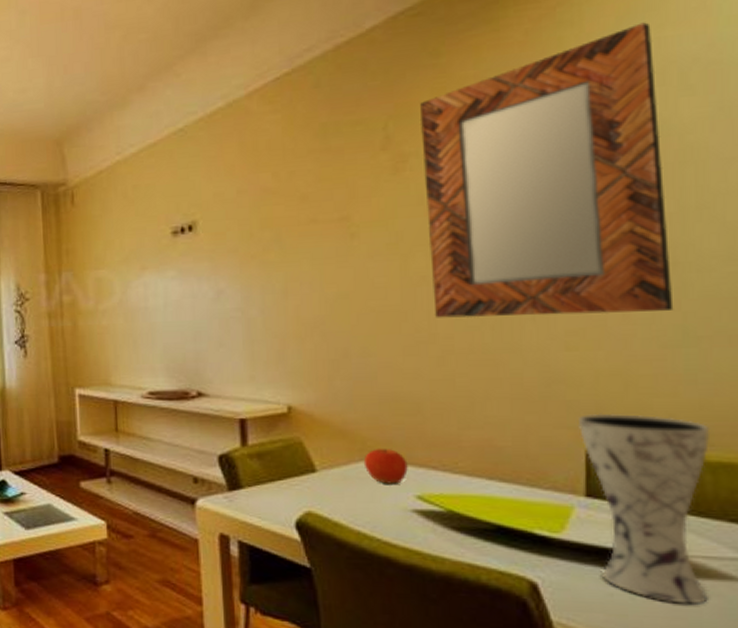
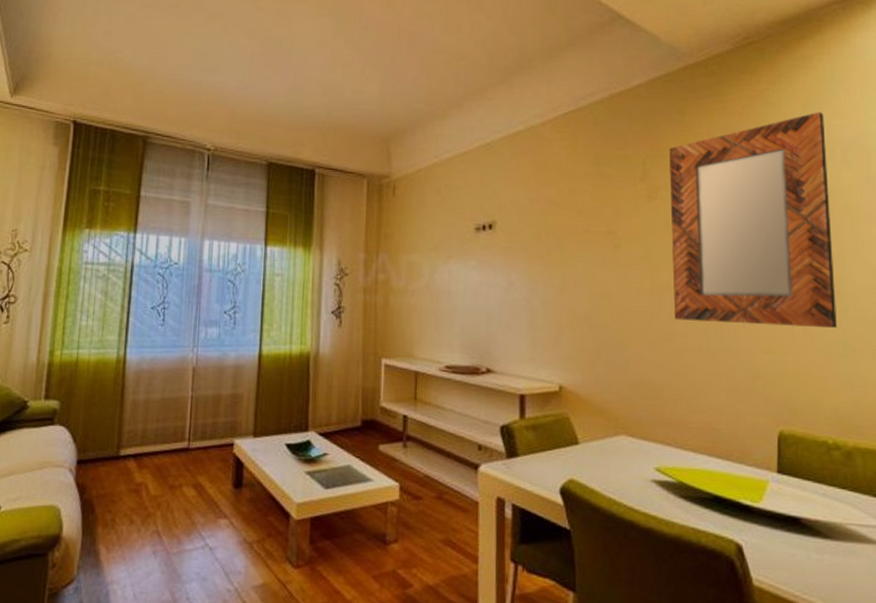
fruit: present [363,449,408,484] -> none [616,426,650,457]
vase: present [577,413,711,604] -> none [772,405,861,564]

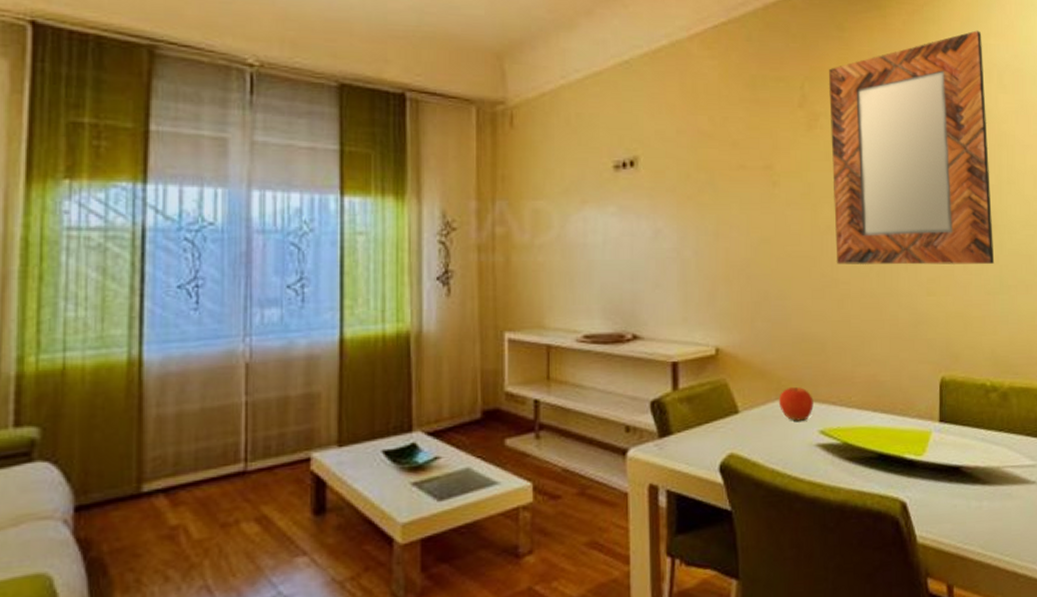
fruit: none [616,426,650,457] -> present [778,387,814,421]

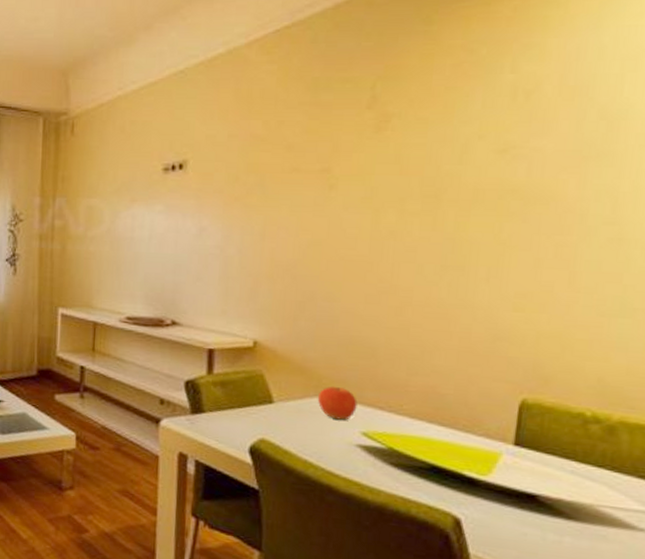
home mirror: present [829,30,995,265] -> none [398,9,631,282]

